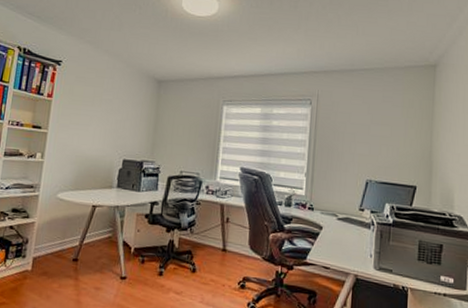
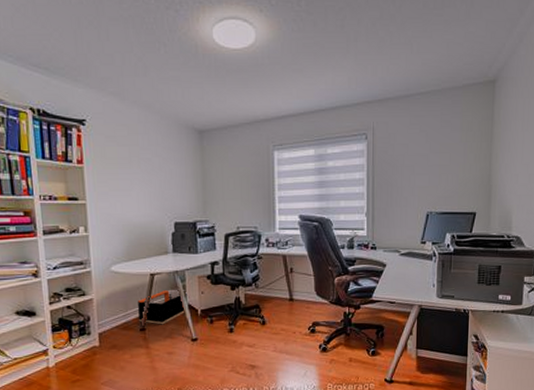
storage bin: none [74,223,124,258] -> present [138,289,187,325]

